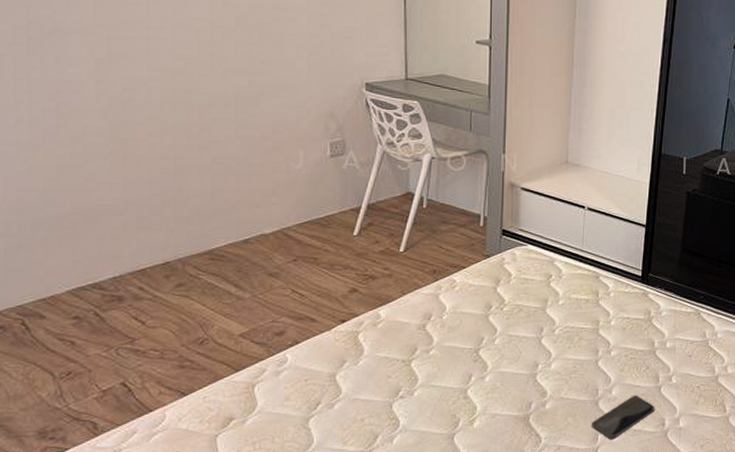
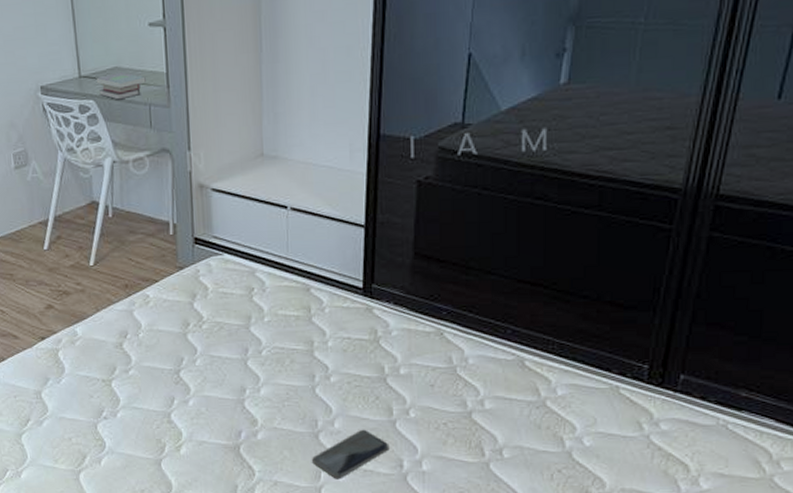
books: none [422,79,469,104] -> present [96,72,146,100]

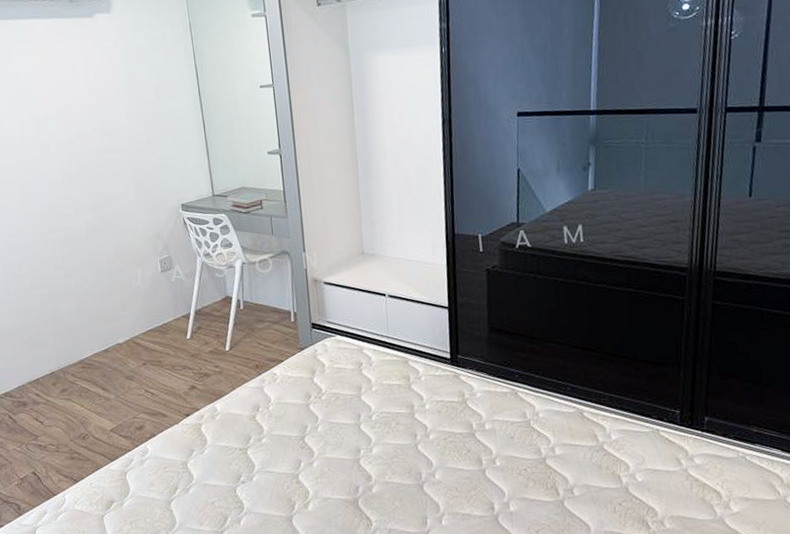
smartphone: present [312,429,390,479] -> none [419,478,482,524]

